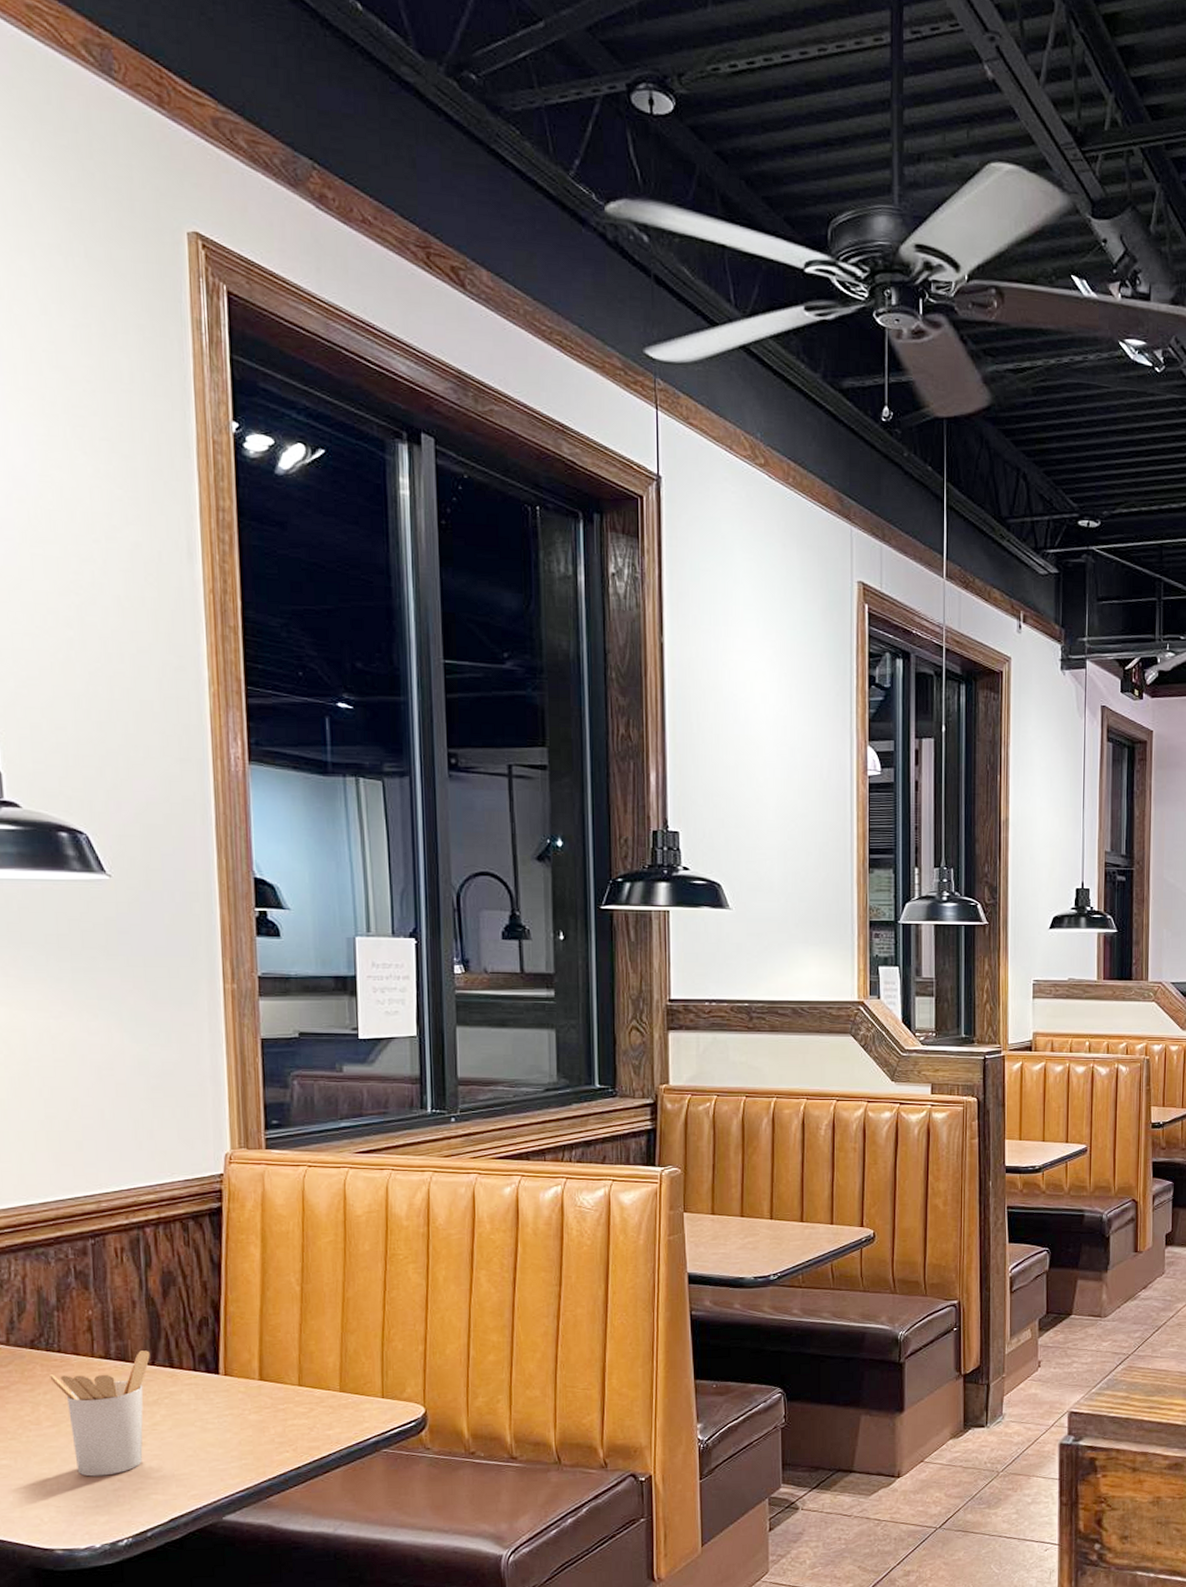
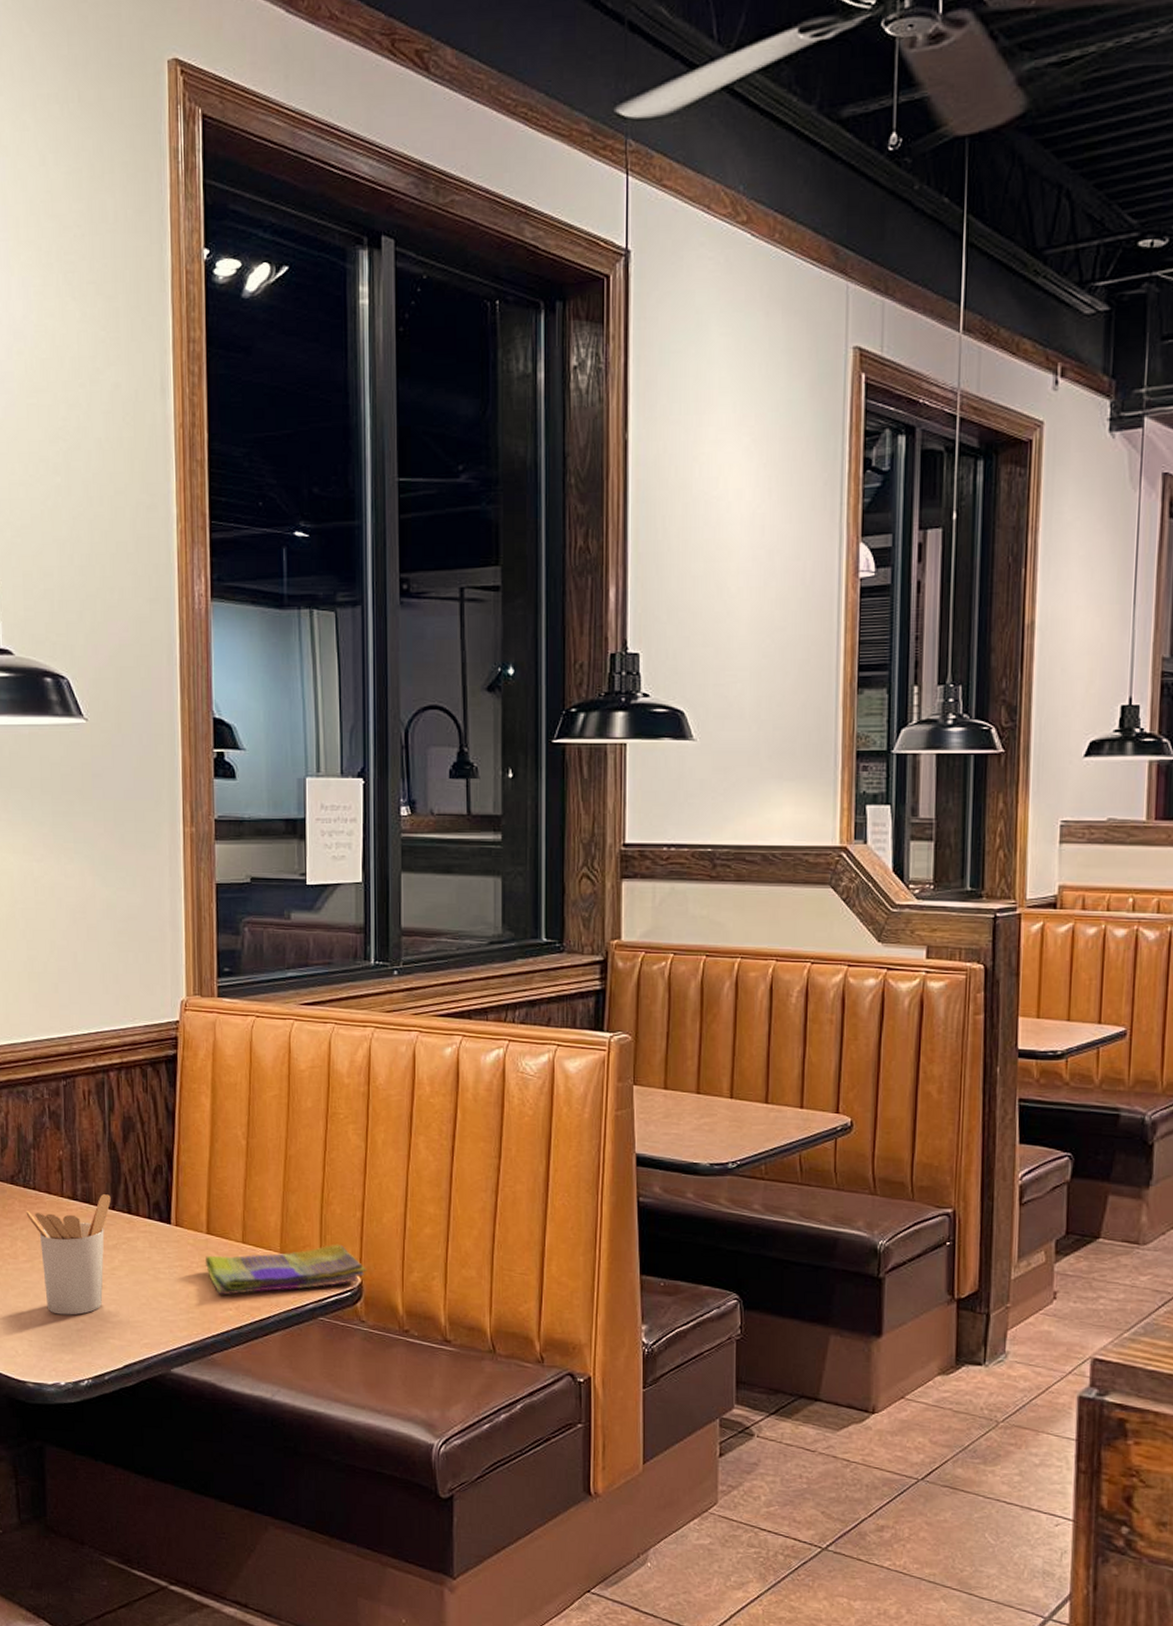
dish towel: none [258,1378,430,1438] -> present [205,1244,366,1295]

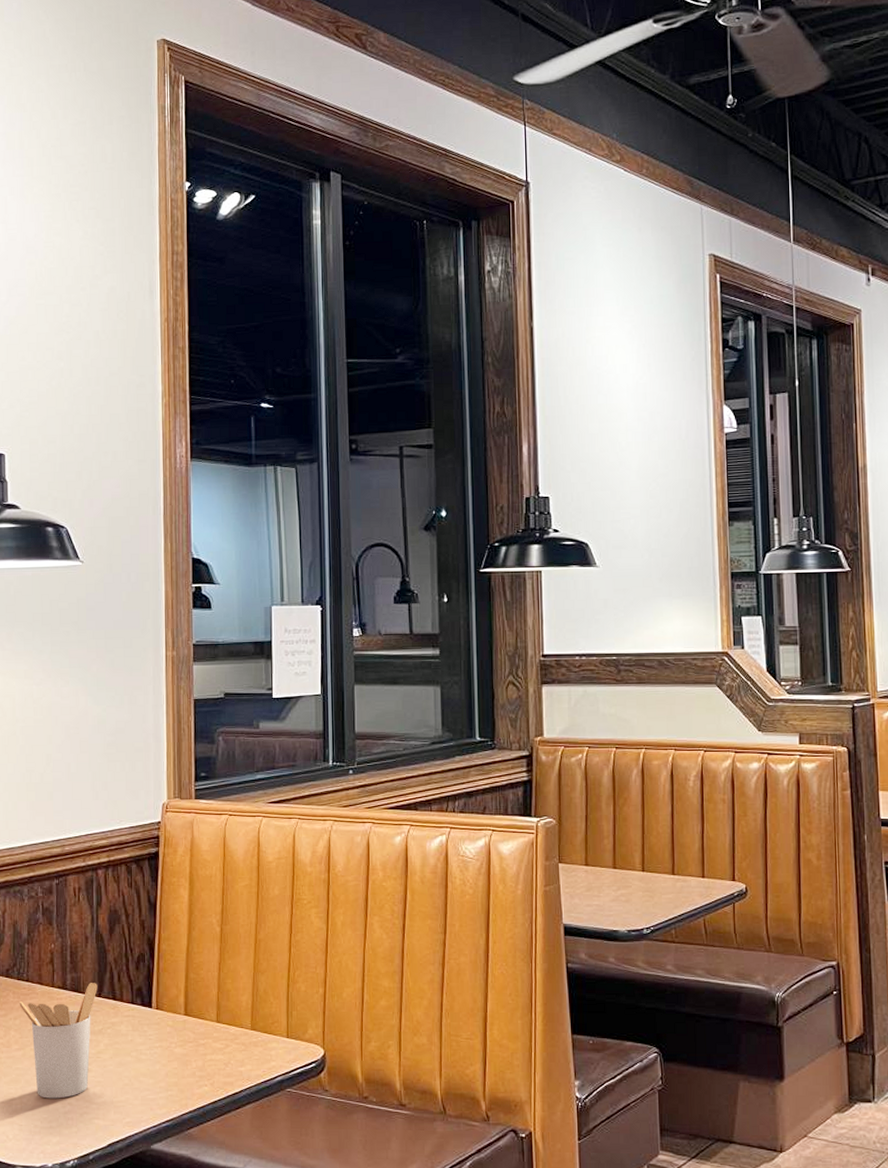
dish towel: present [205,1244,366,1295] -> none [182,1019,329,1071]

